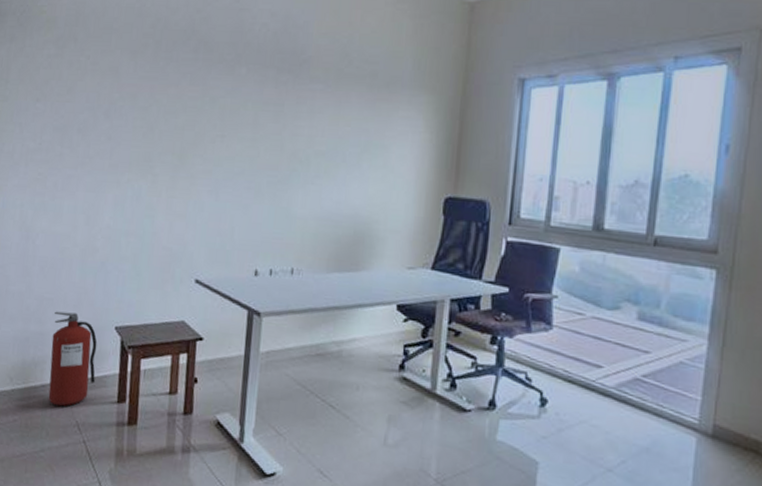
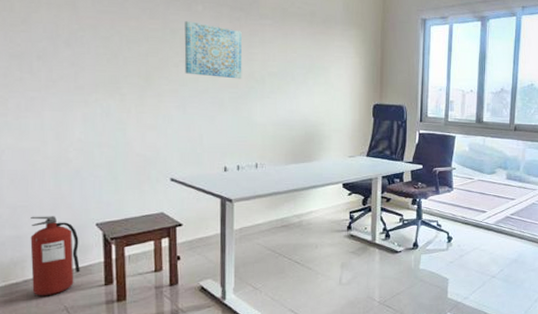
wall art: none [221,87,288,159] -> present [184,21,243,79]

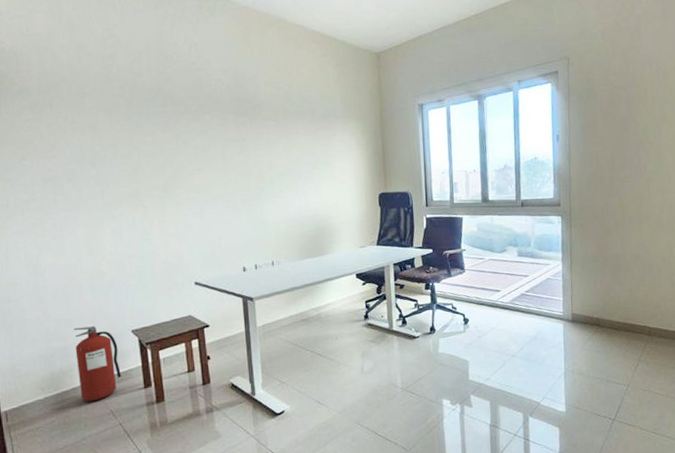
wall art: present [184,21,243,79] -> none [195,131,252,182]

